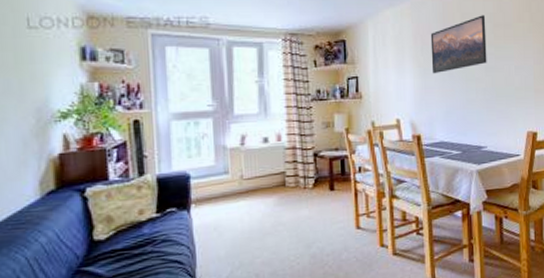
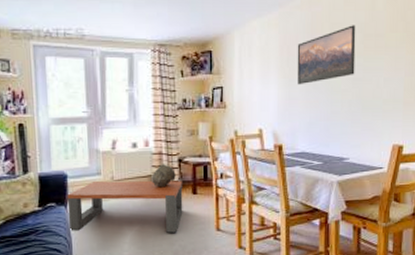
coffee table: none [190,176,320,239] -> present [67,180,183,233]
vessel: none [284,159,311,185] -> present [150,164,176,188]

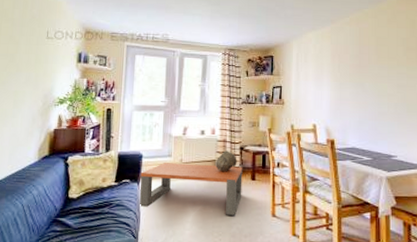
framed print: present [297,25,356,85] -> none [347,40,399,88]

